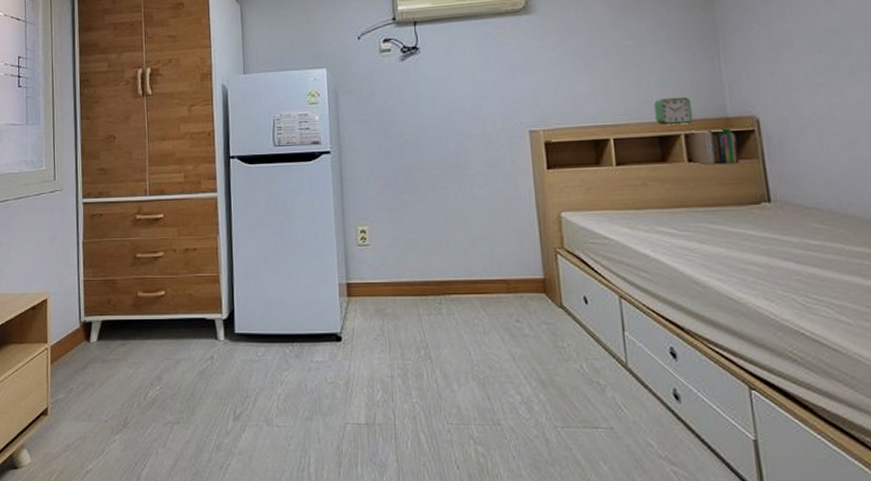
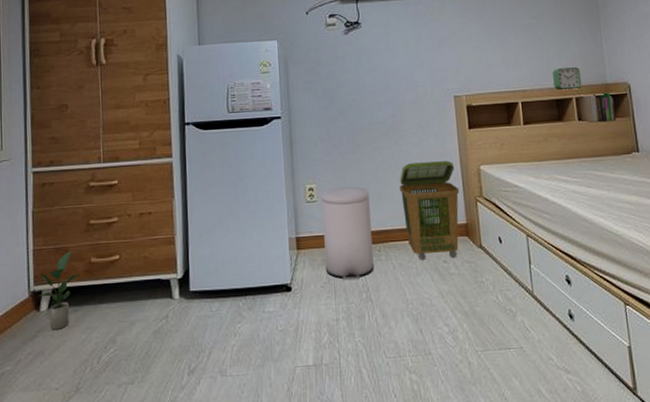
potted plant: none [88,283,127,362] -> present [38,250,80,330]
pedal bin: none [373,230,434,334] -> present [320,186,374,281]
laundry basket: none [463,205,536,317] -> present [399,161,460,260]

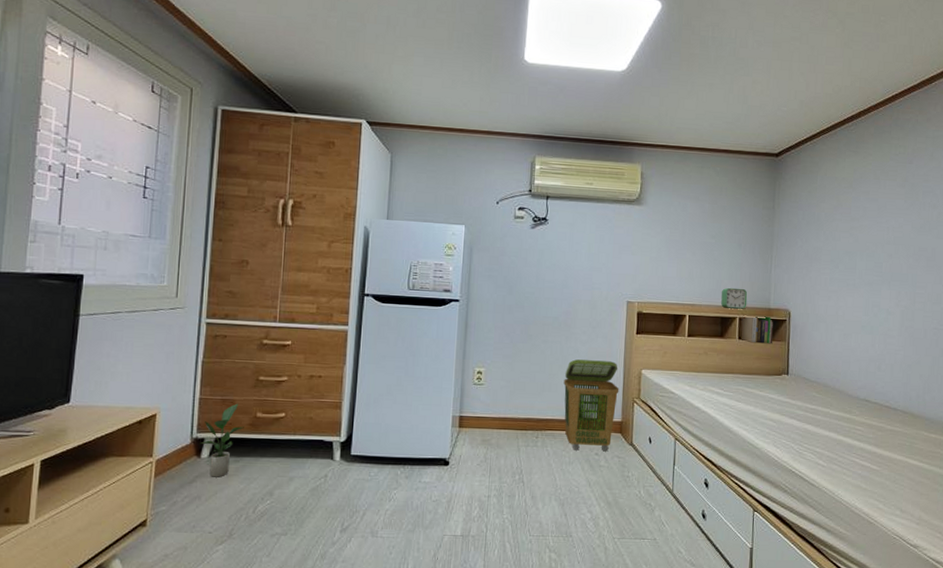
pedal bin: present [320,186,374,281] -> none [483,373,534,462]

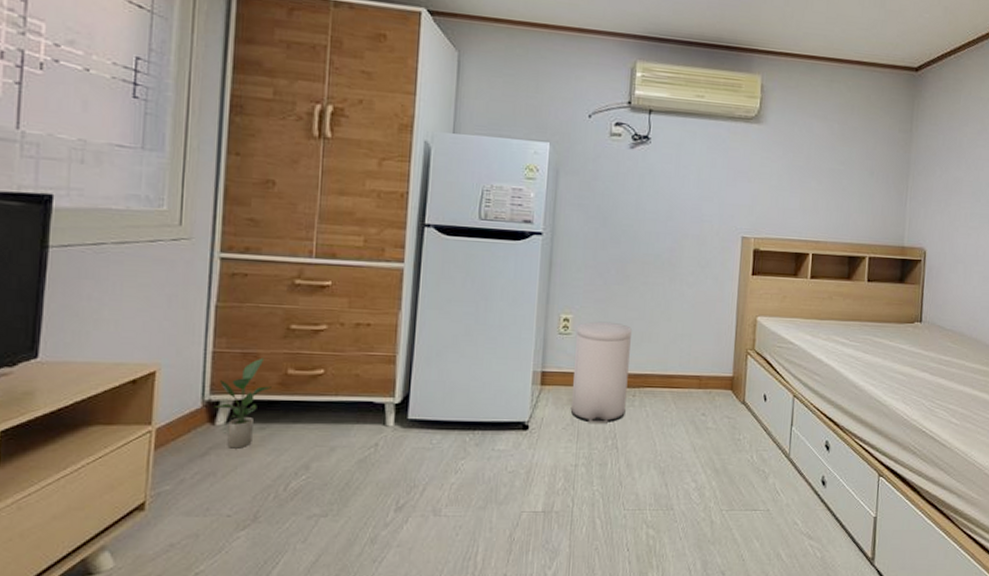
pedal bin: none [483,373,534,462] -> present [570,321,632,425]
laundry basket: present [563,359,619,452] -> none [666,304,731,411]
alarm clock: present [721,287,748,309] -> none [849,222,879,247]
books: present [741,315,774,344] -> none [870,254,907,288]

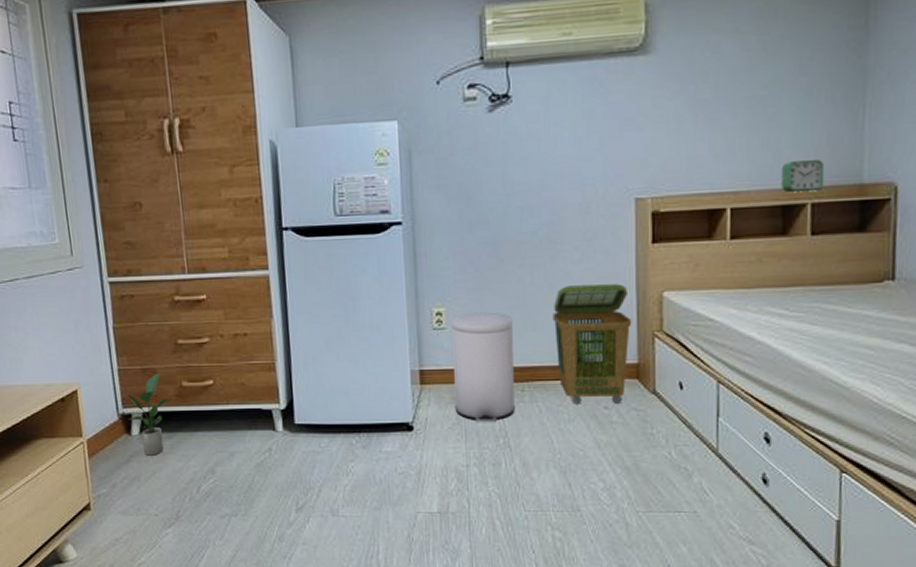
laundry basket: none [666,304,731,411] -> present [552,284,632,404]
alarm clock: none [849,222,879,247] -> present [782,159,825,192]

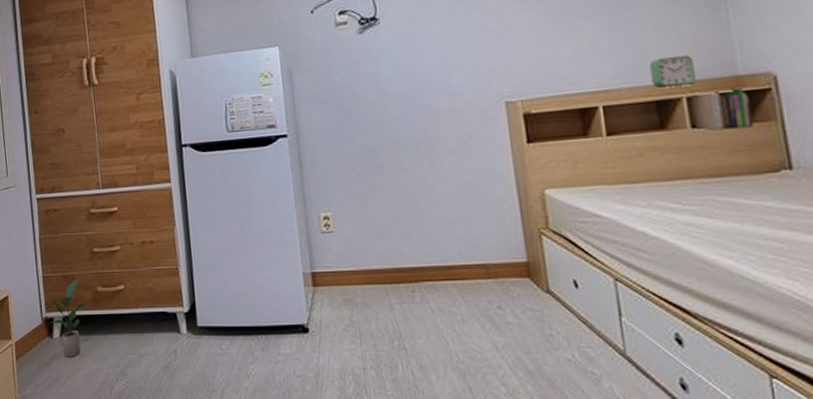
pedal bin: present [450,312,515,423] -> none [337,215,407,325]
laundry basket: present [552,284,632,404] -> none [435,183,517,305]
books: none [815,196,869,239] -> present [691,87,754,131]

